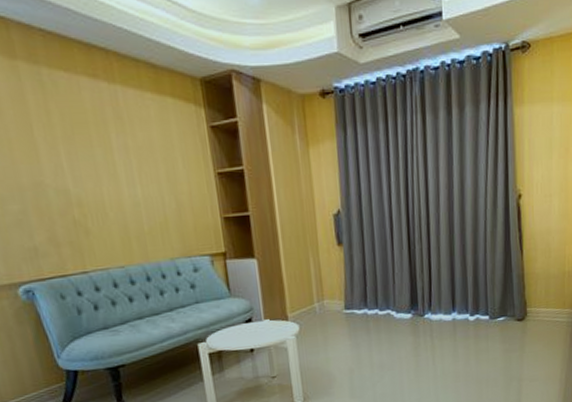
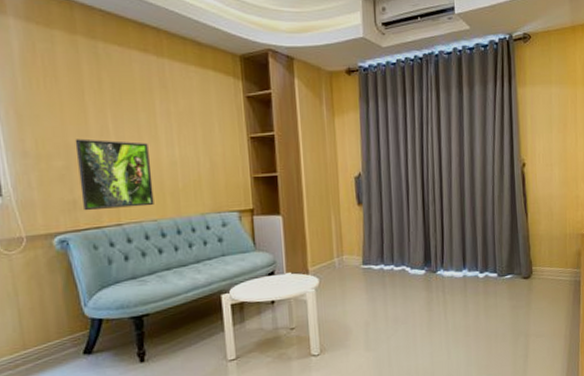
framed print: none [28,179,120,259] -> present [75,138,154,211]

